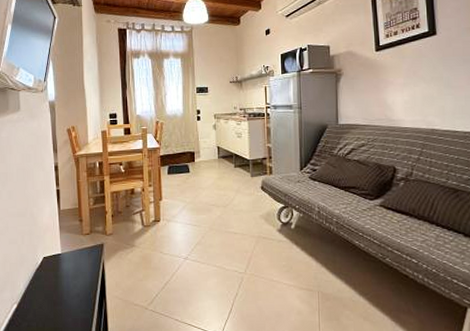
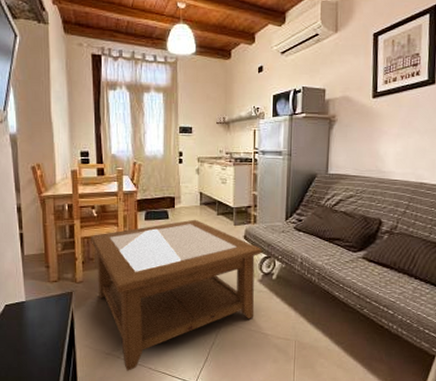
coffee table: none [119,172,280,323] -> present [91,219,262,371]

